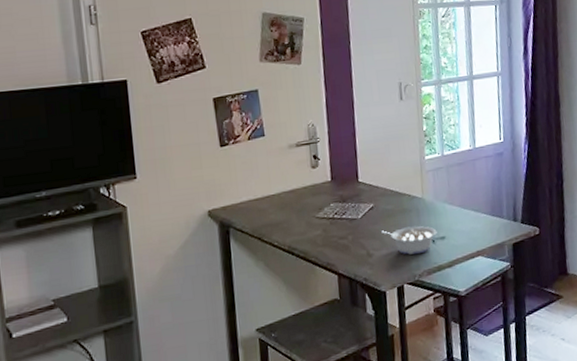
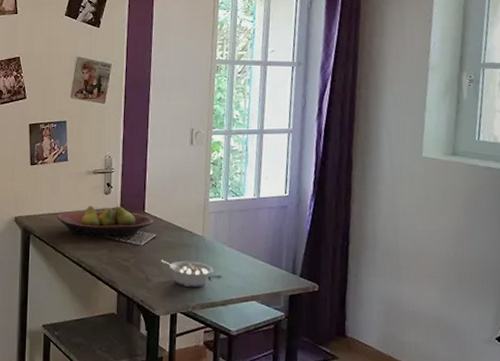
fruit bowl: none [259,179,369,220] -> present [57,205,153,237]

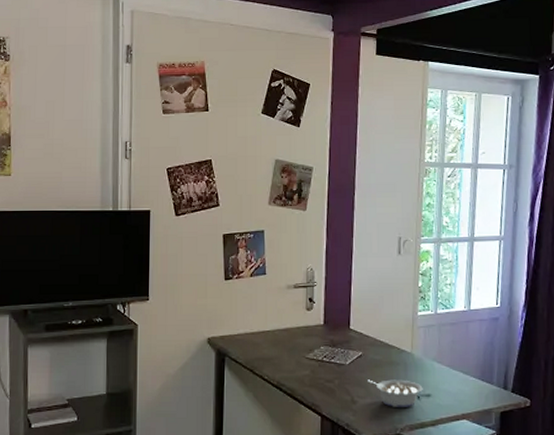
fruit bowl: present [57,205,153,237] -> none [255,323,359,357]

